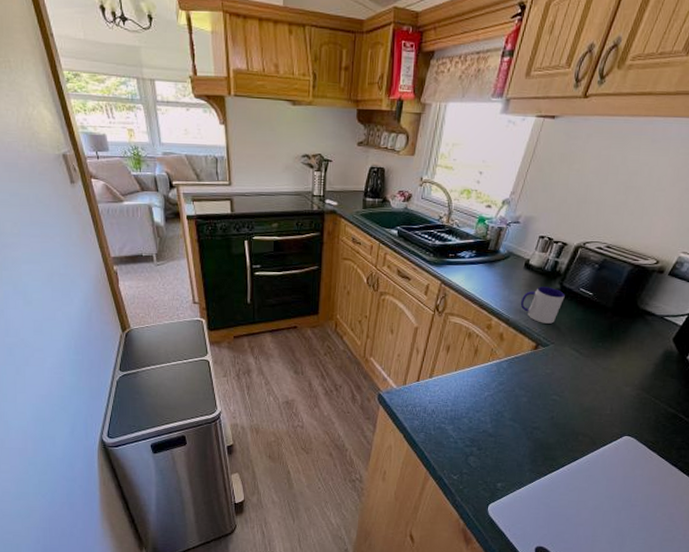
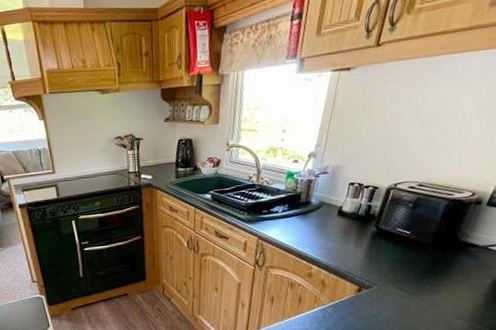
mug: present [520,286,565,324] -> none [338,230,382,267]

